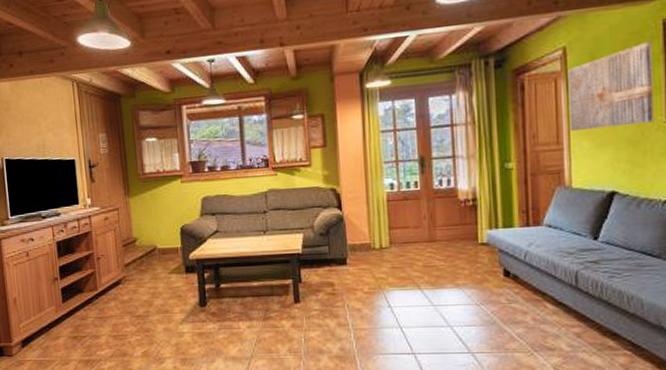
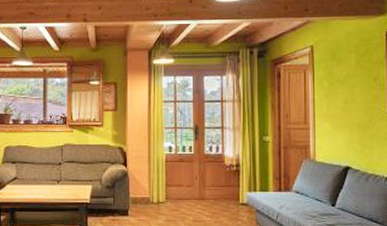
wall art: present [567,41,655,132] -> none [314,48,380,115]

